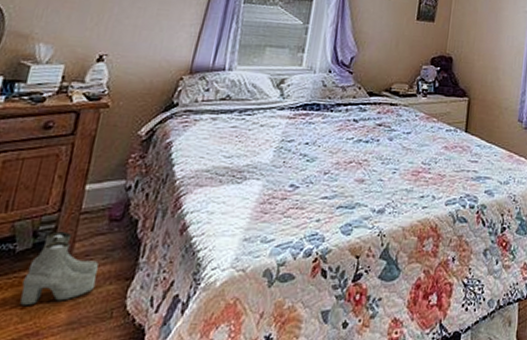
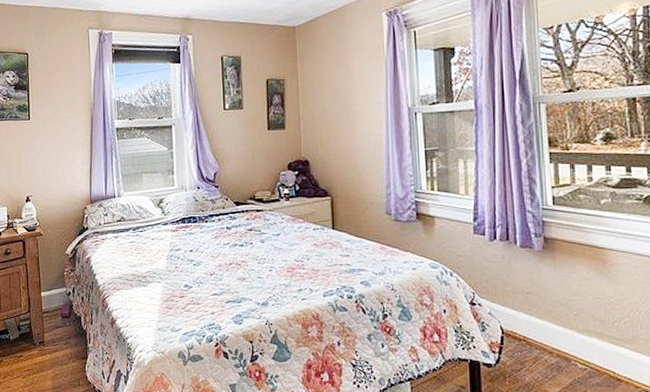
boots: present [20,231,99,306] -> none [20,325,64,376]

